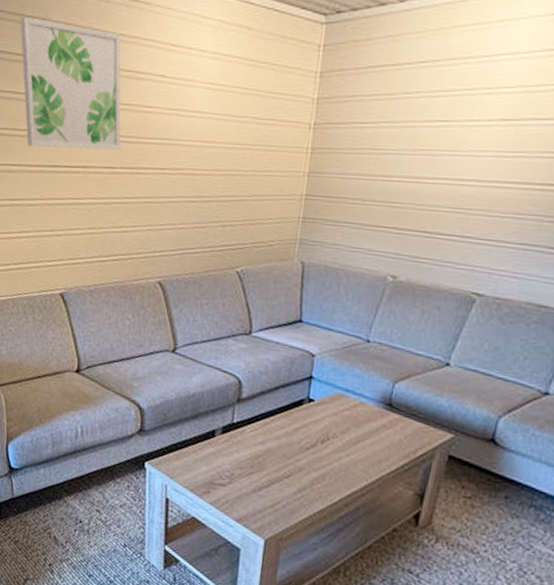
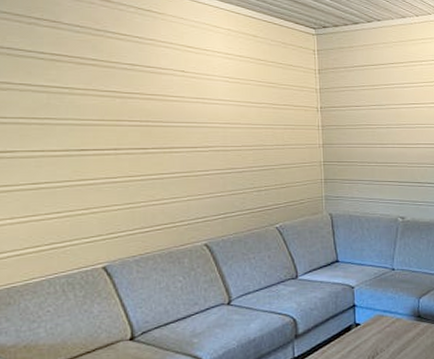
wall art: present [20,17,121,150] -> none [28,19,150,134]

